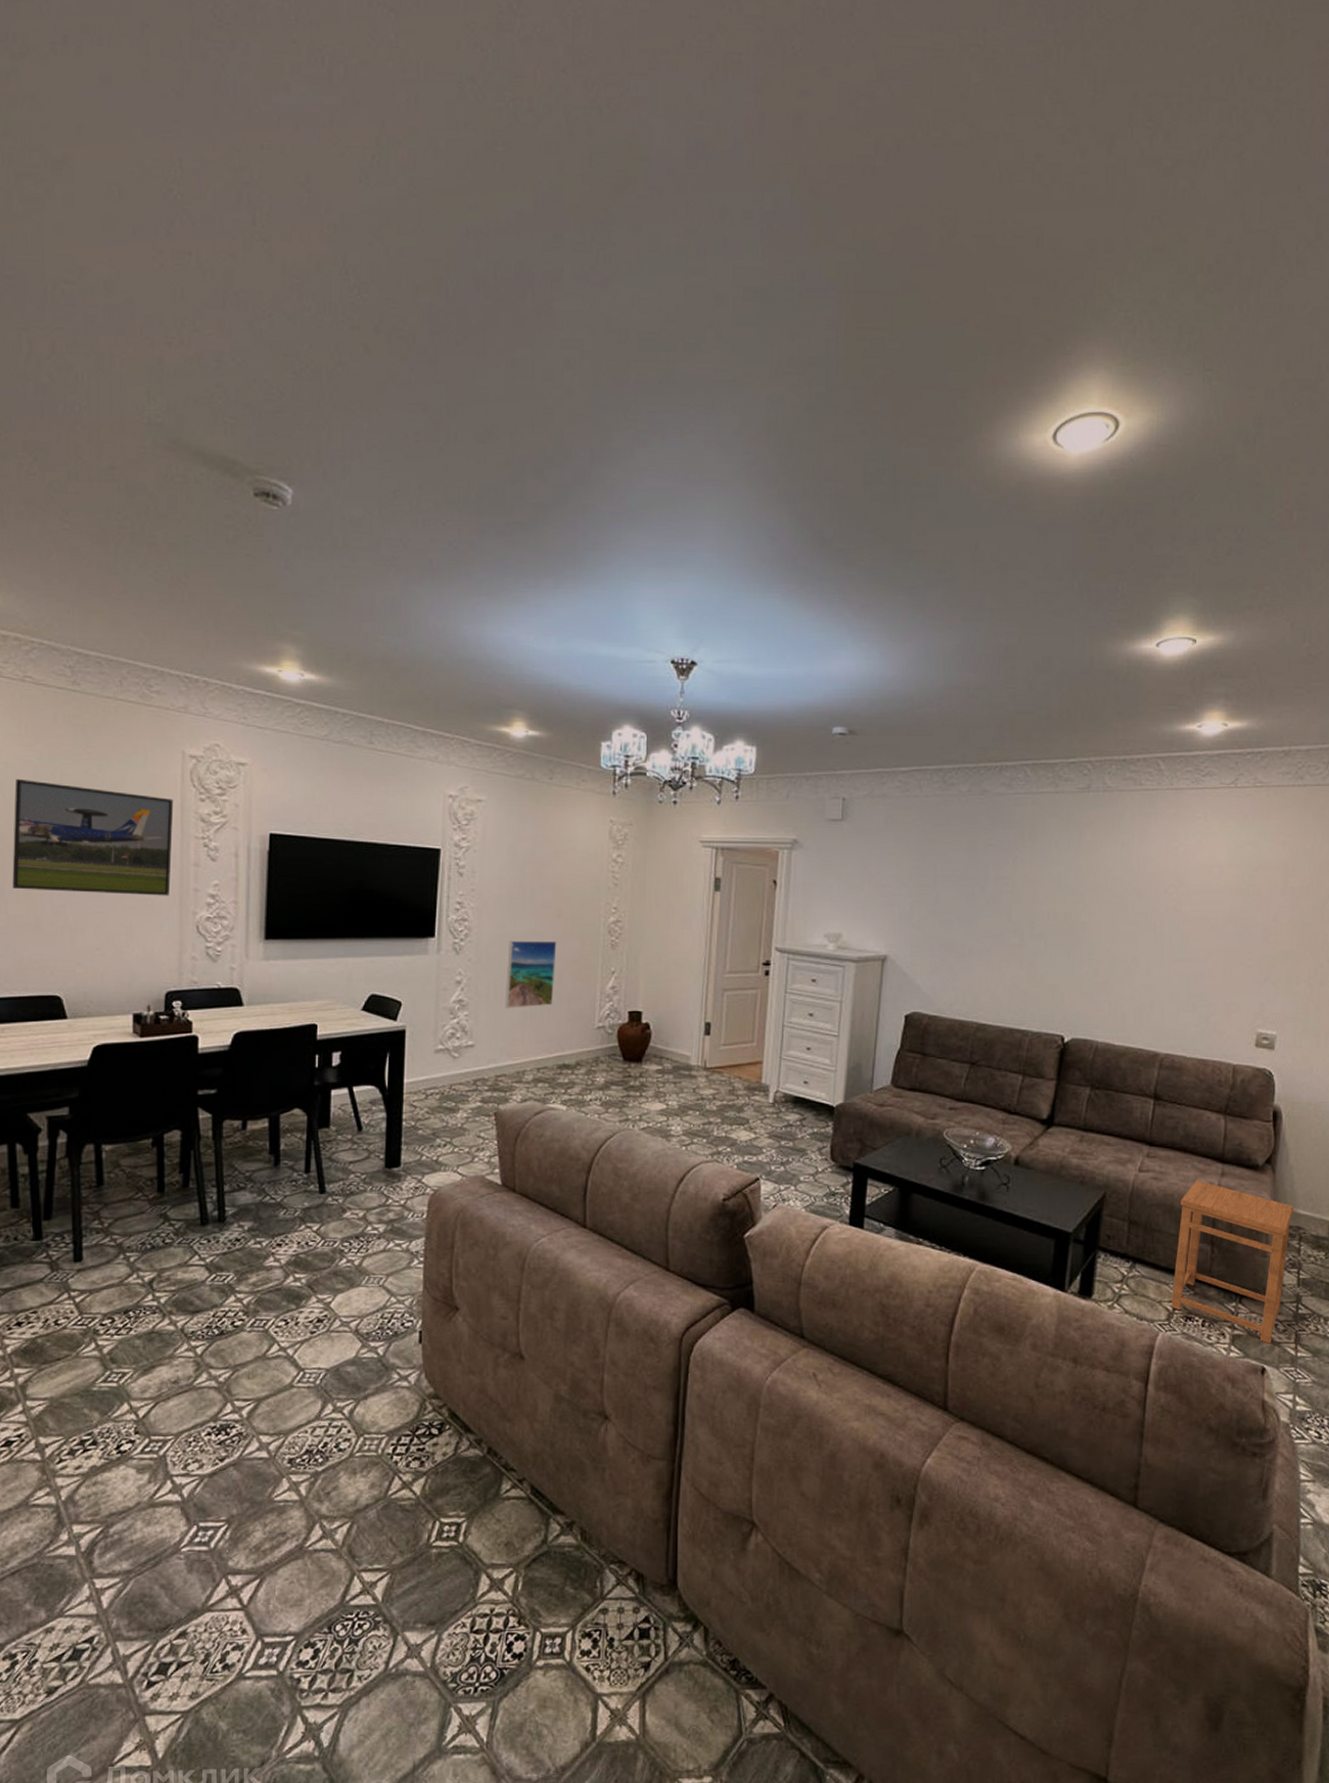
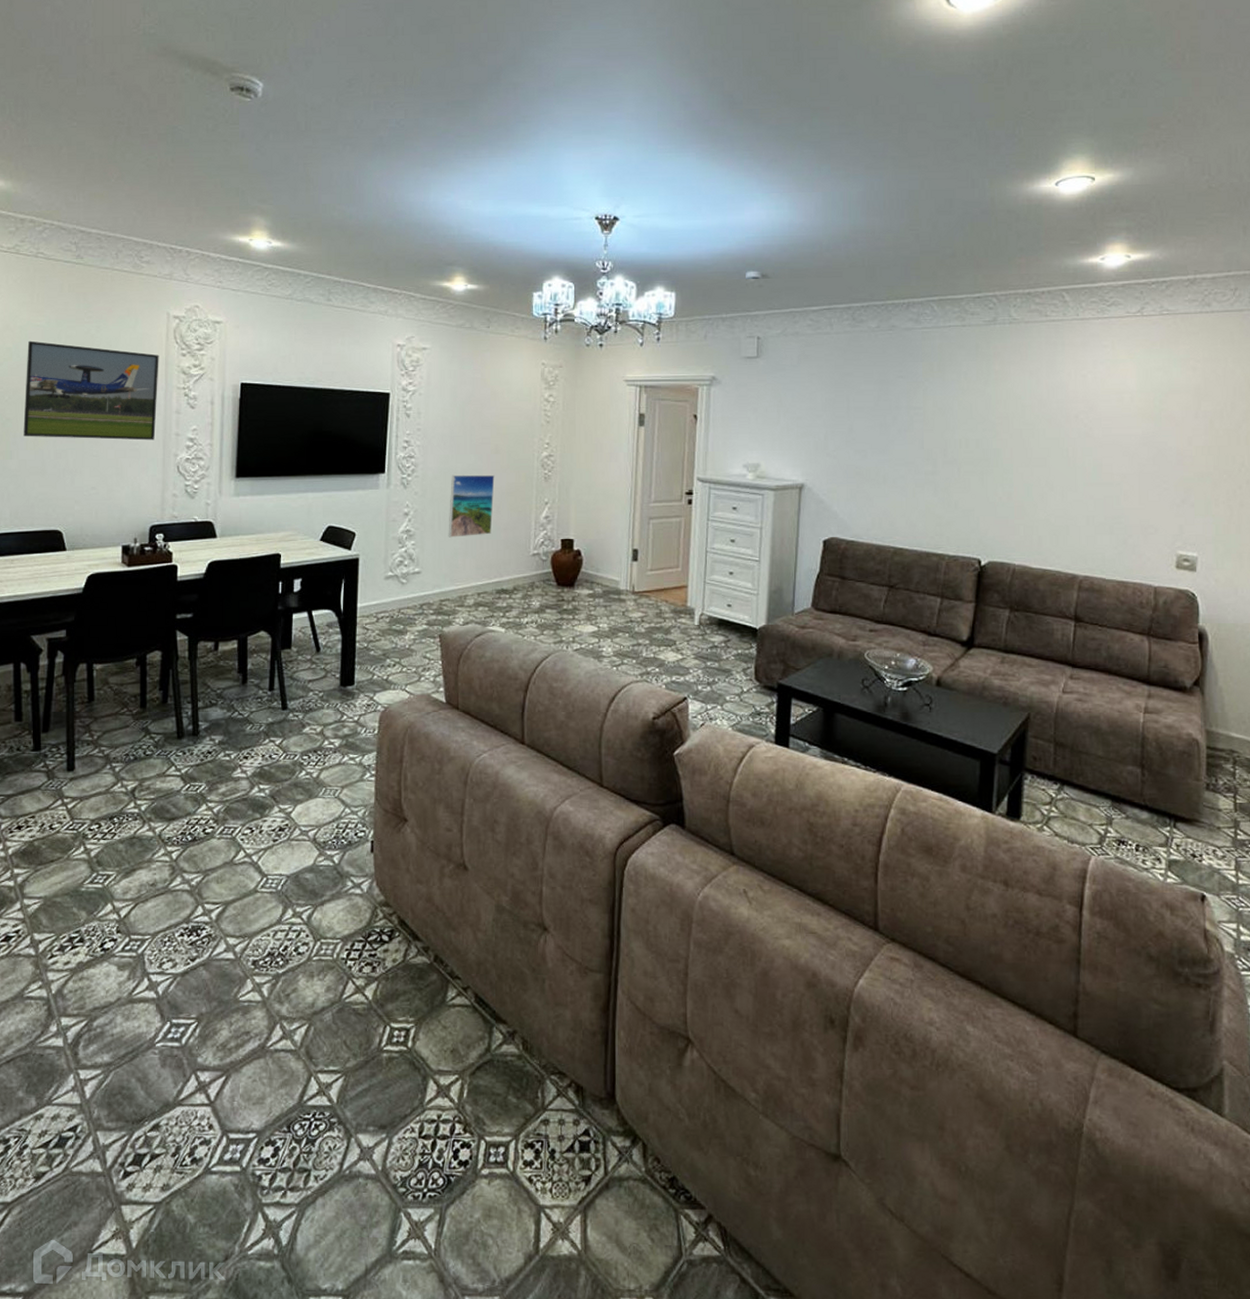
side table: present [1171,1180,1294,1344] -> none [1102,701,1227,870]

